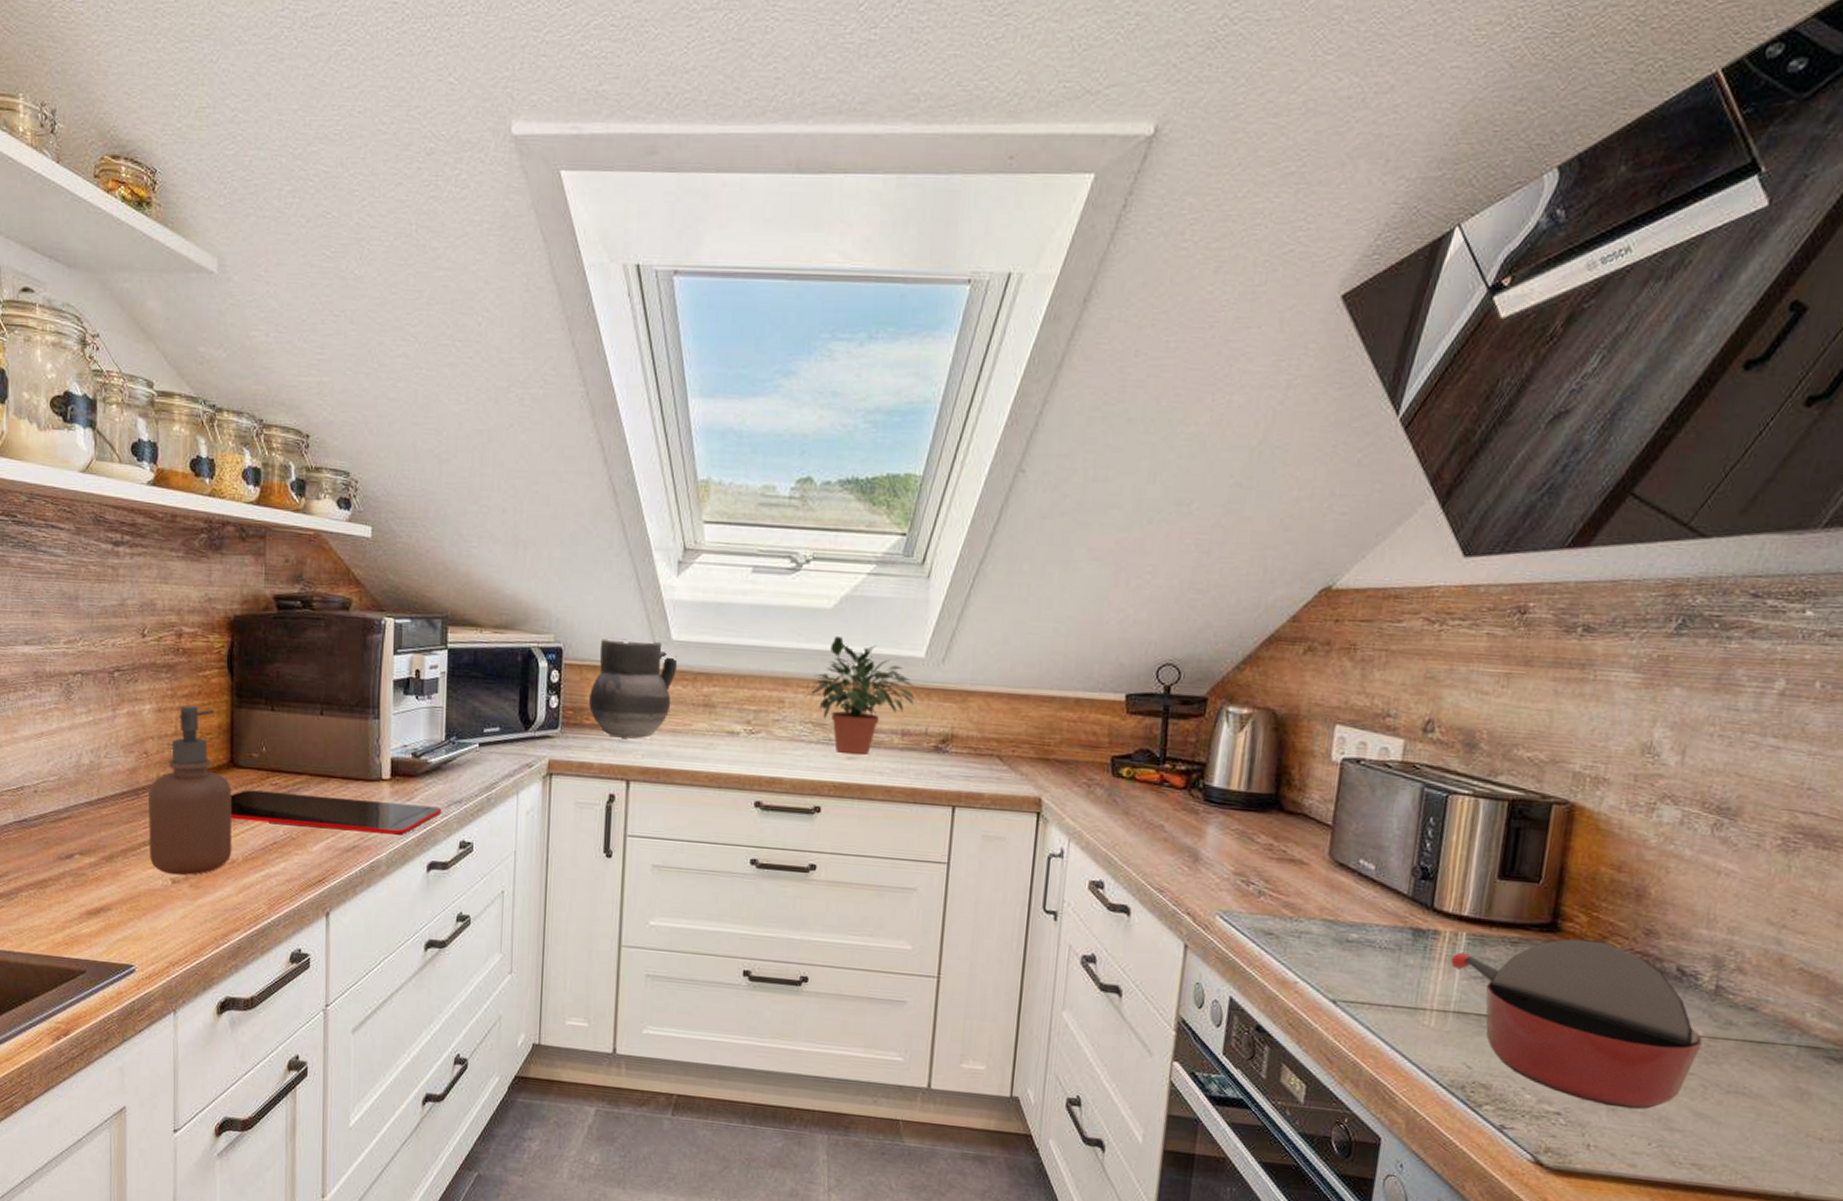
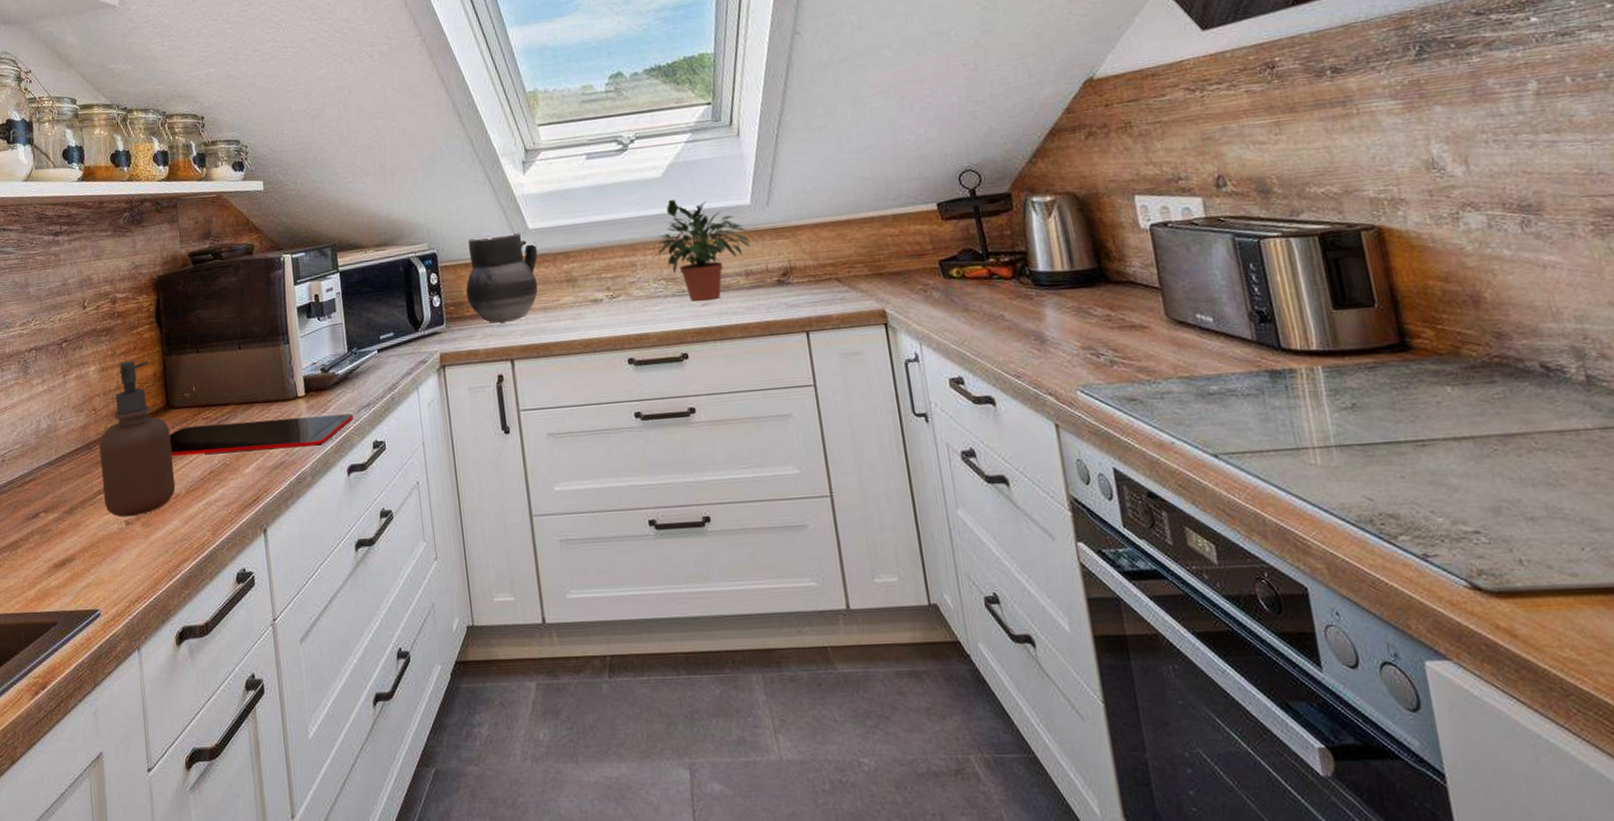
saucepan: present [1451,938,1703,1110] -> none [1315,351,1596,516]

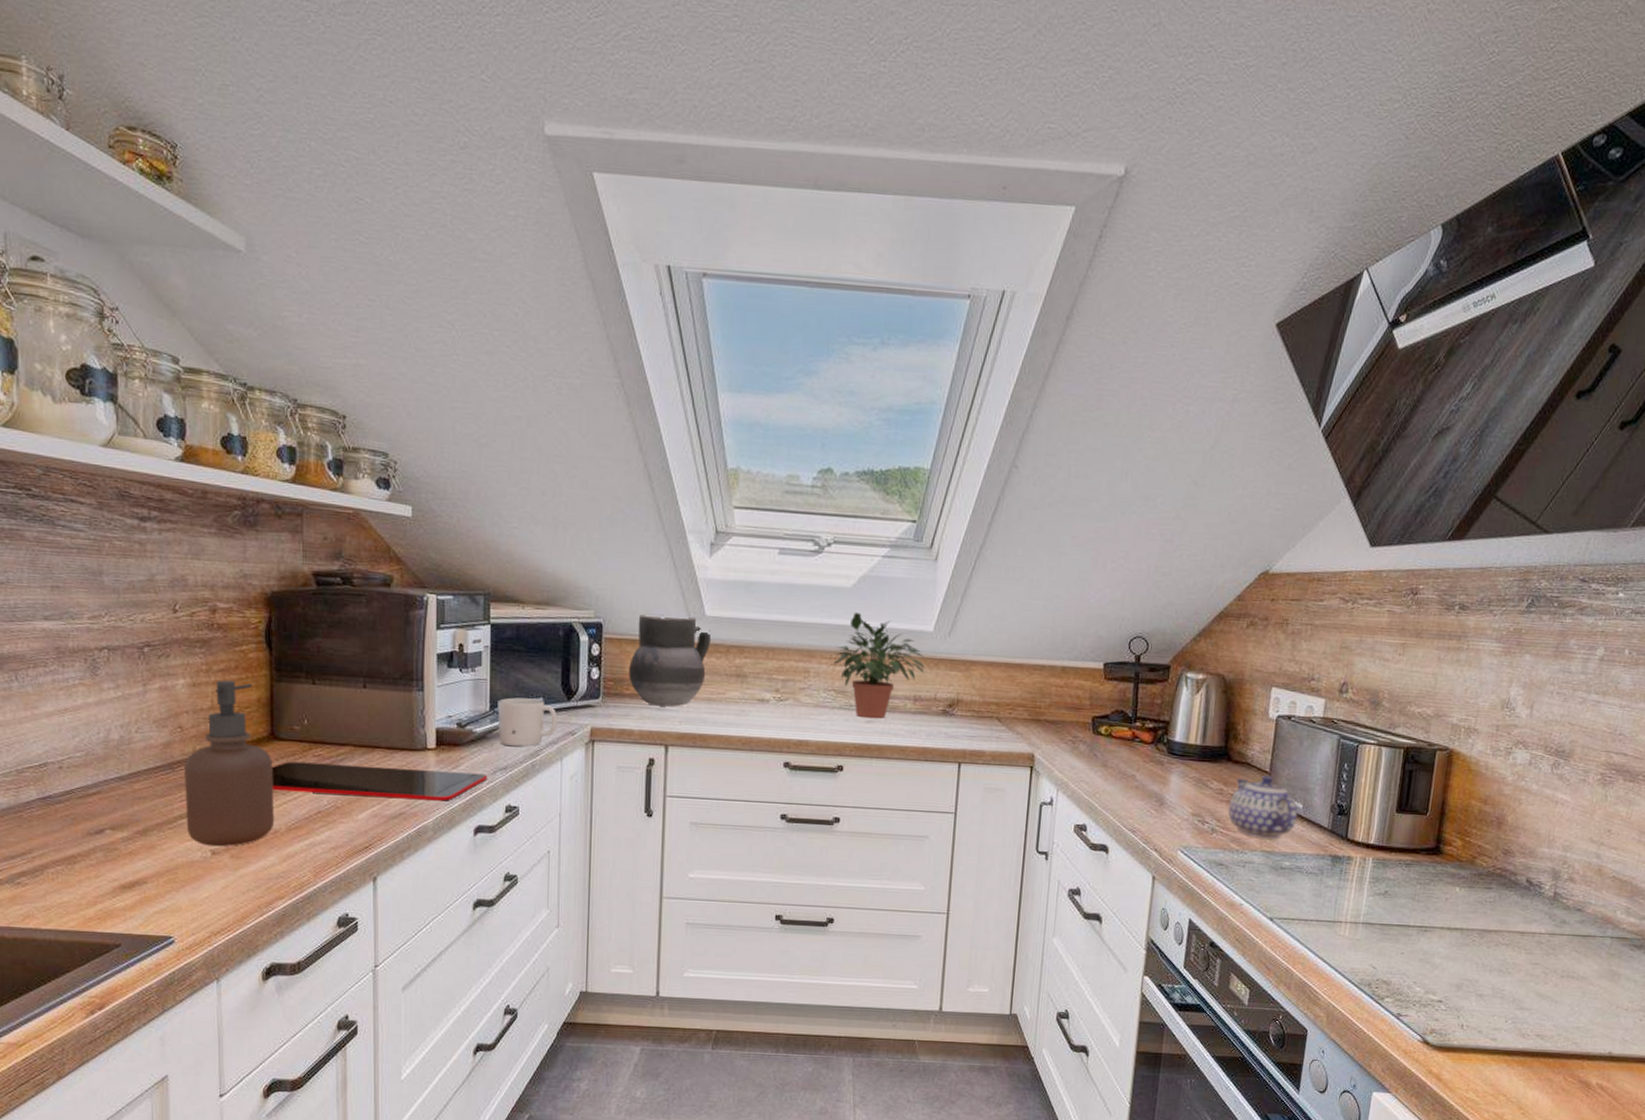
mug: none [354,334,410,384] -> present [497,697,558,747]
teapot: none [1121,290,1211,366] -> present [1227,774,1298,842]

